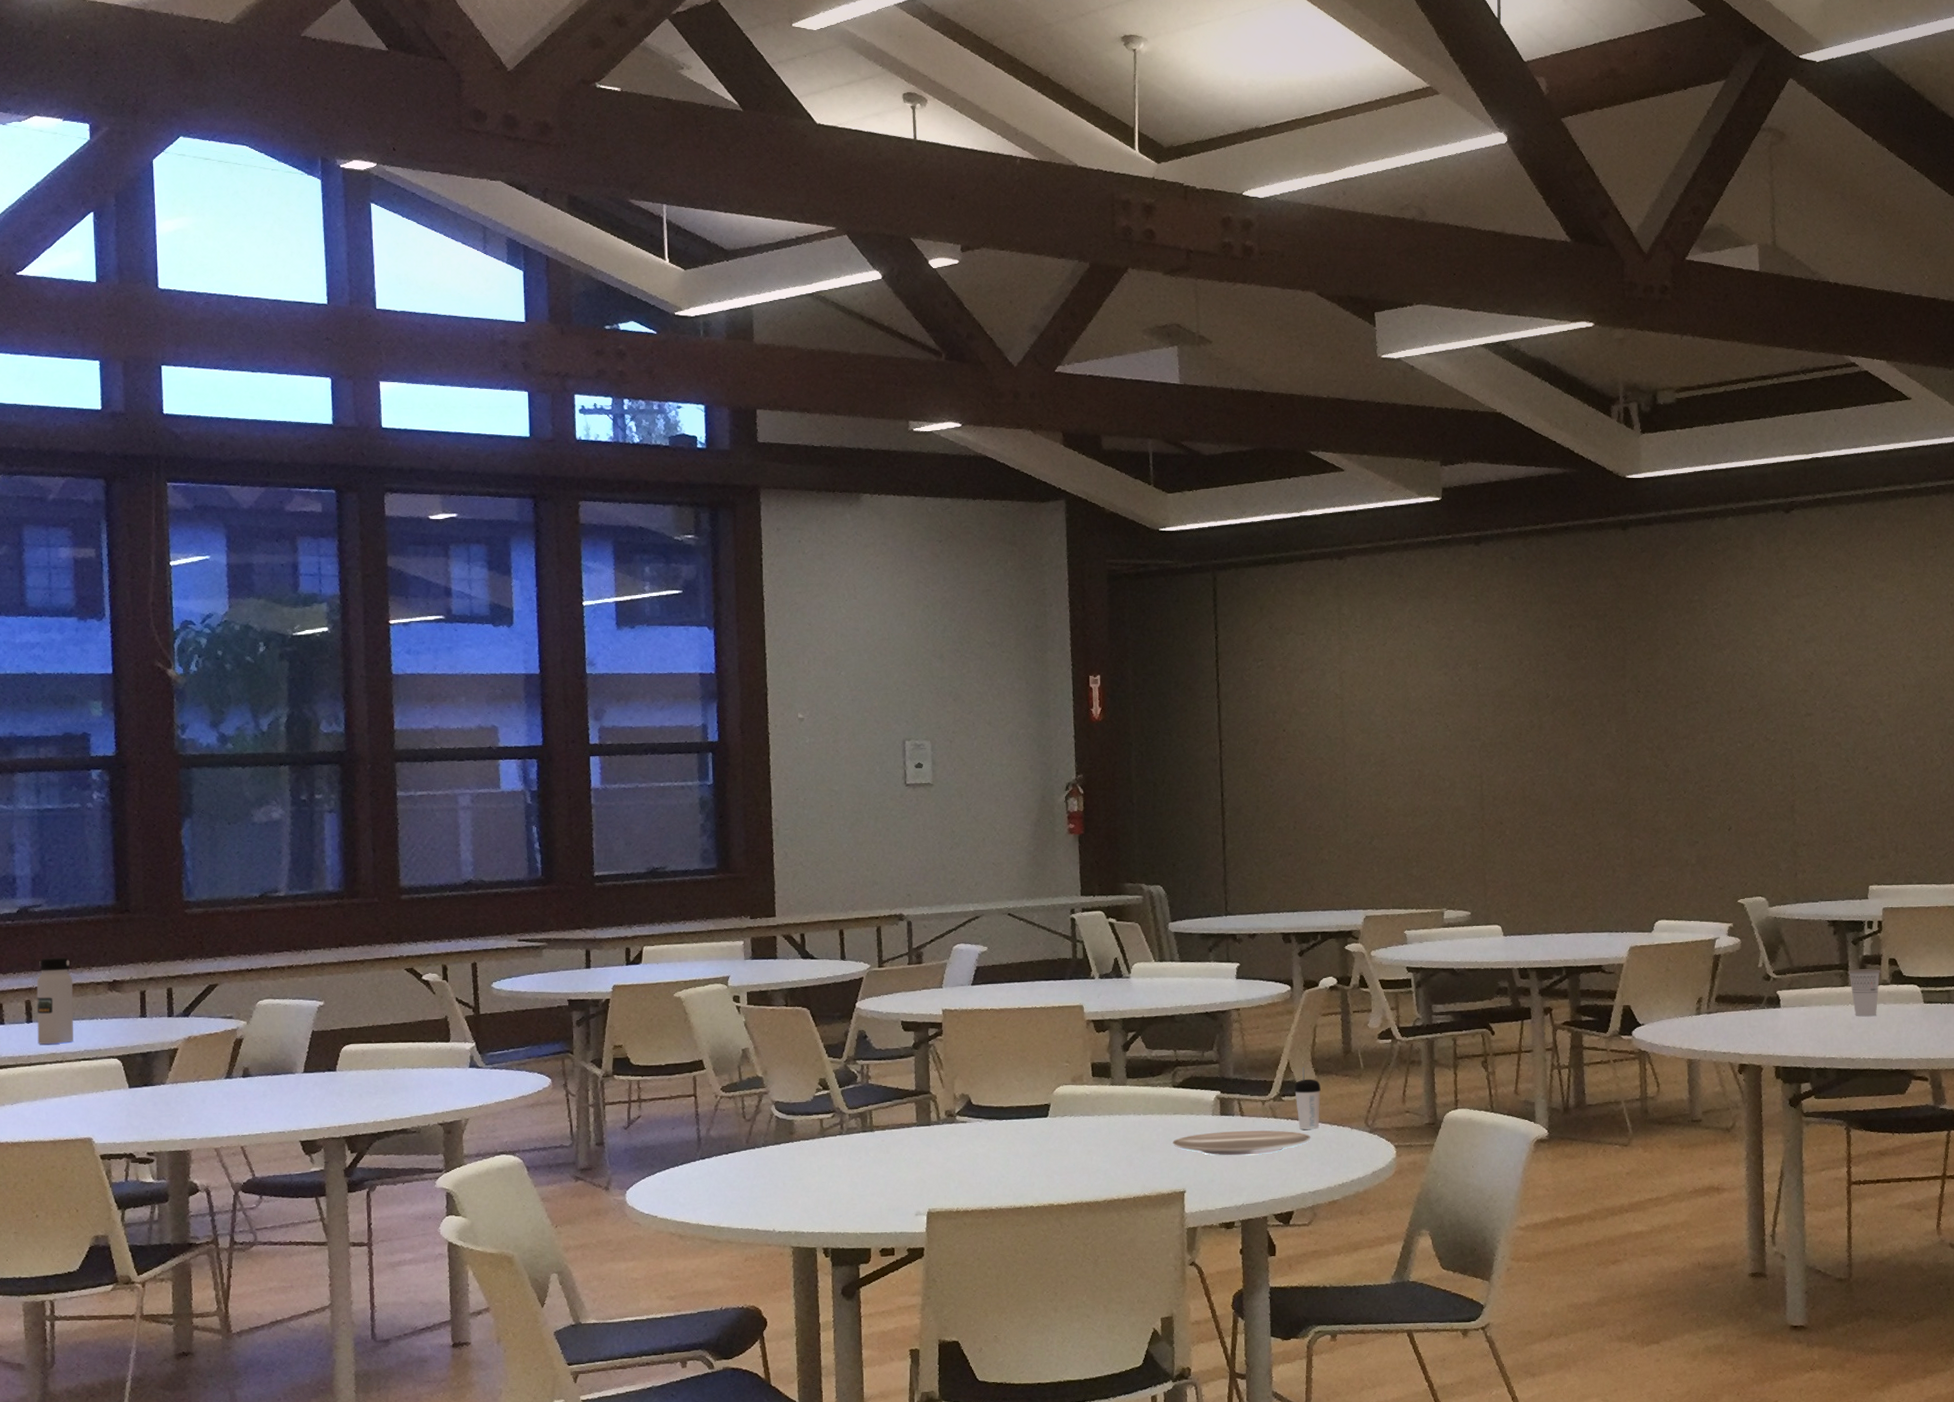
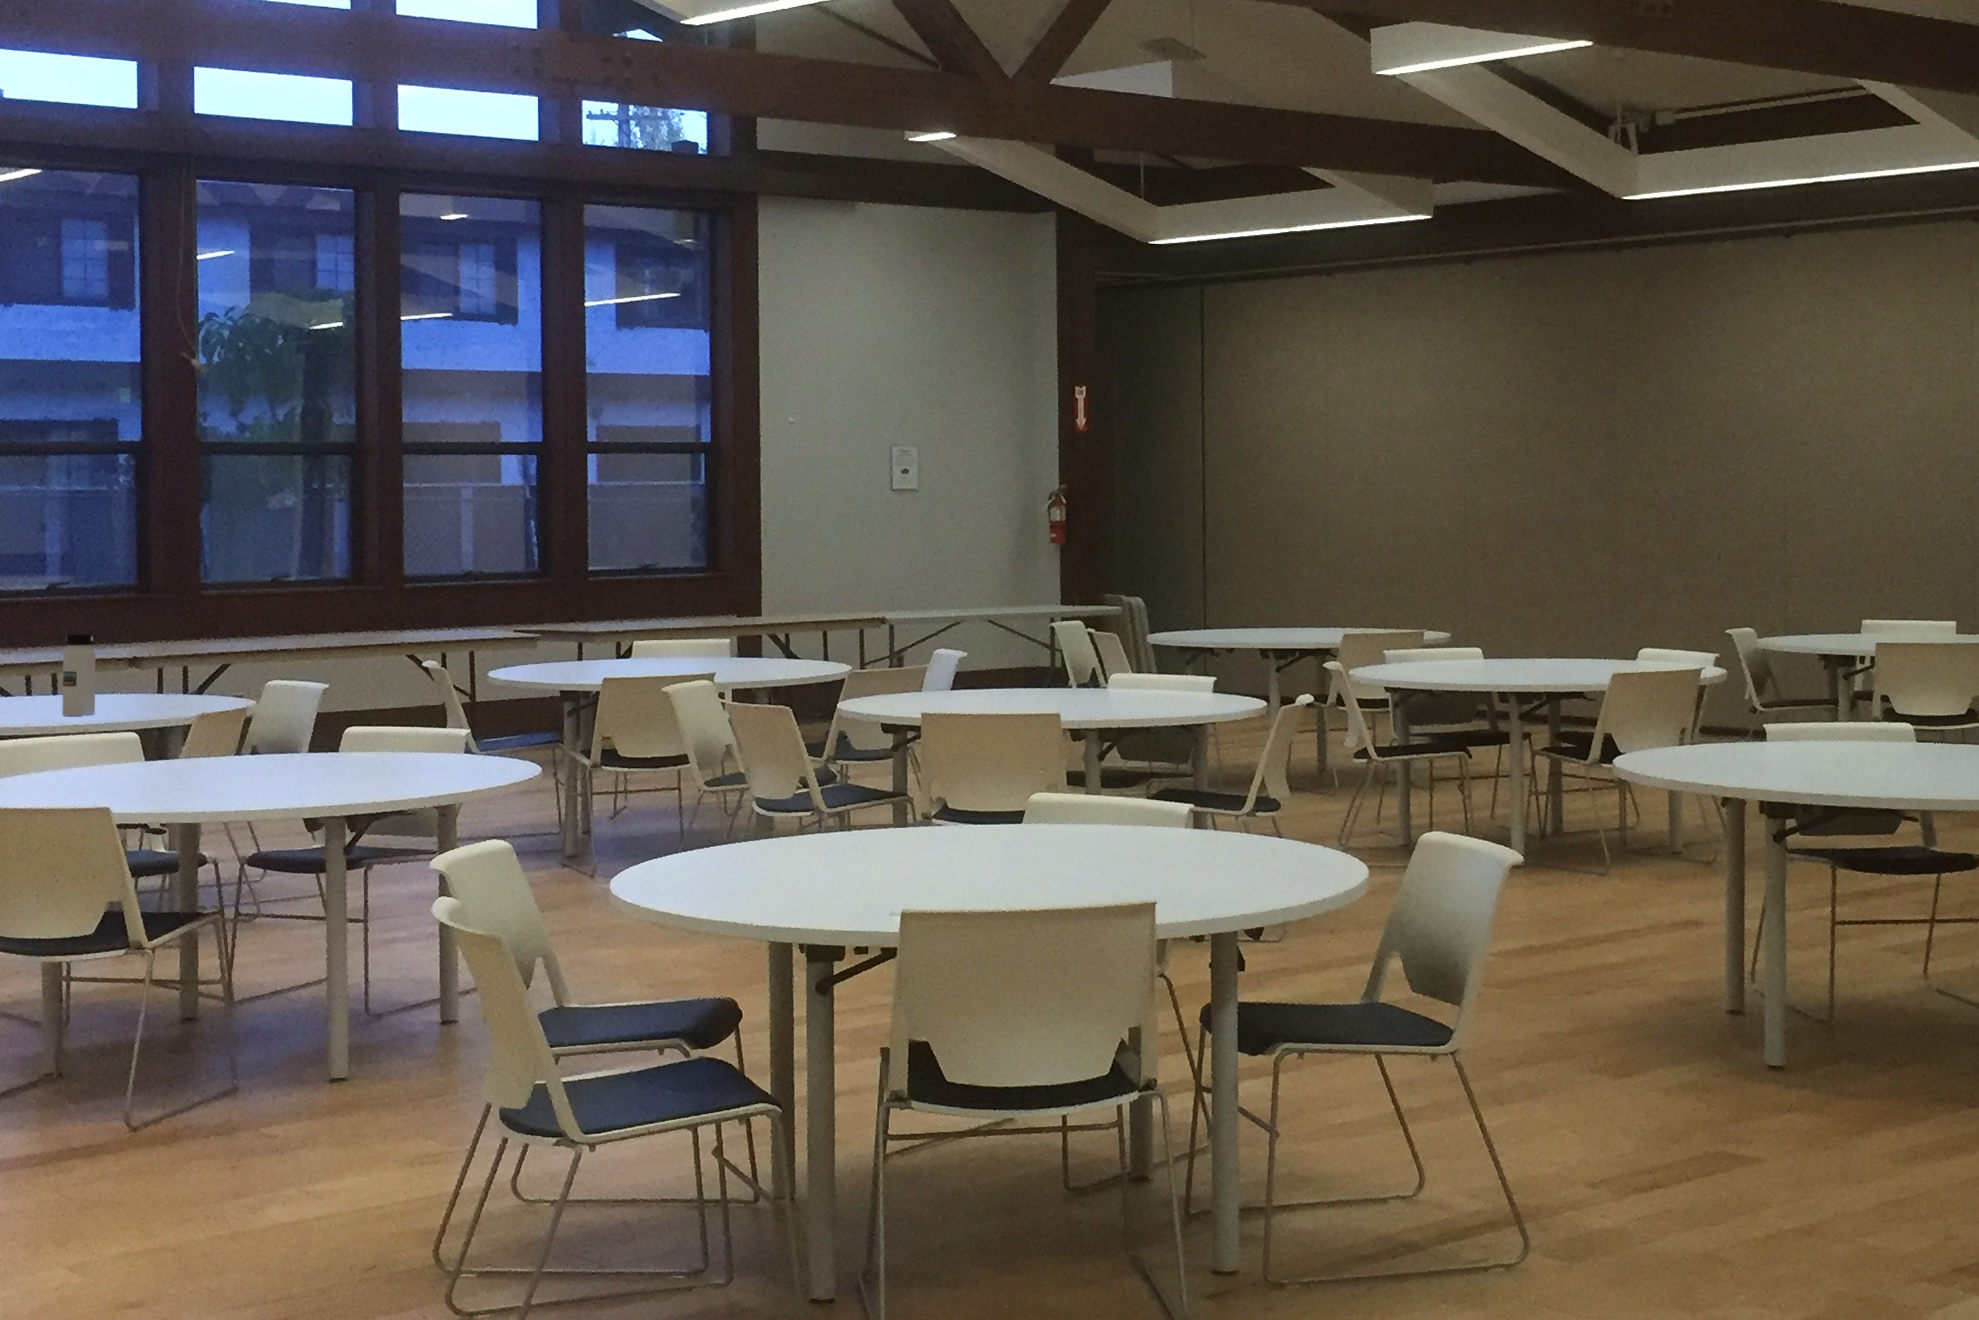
plate: present [1173,1130,1311,1156] -> none [1145,844,1284,870]
beverage cup: present [1294,1067,1321,1130] -> none [1268,784,1295,846]
cup: present [1848,969,1881,1017] -> none [1838,705,1873,754]

